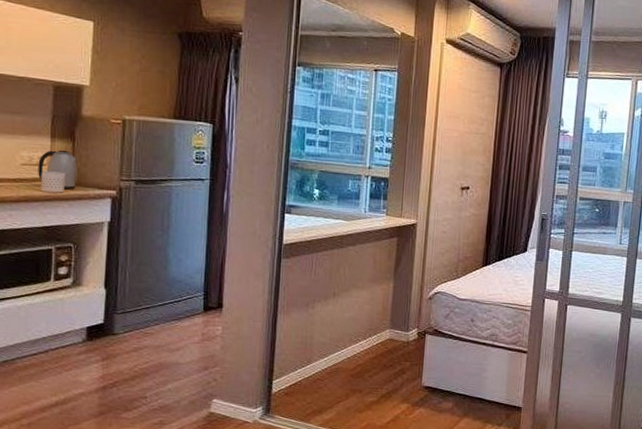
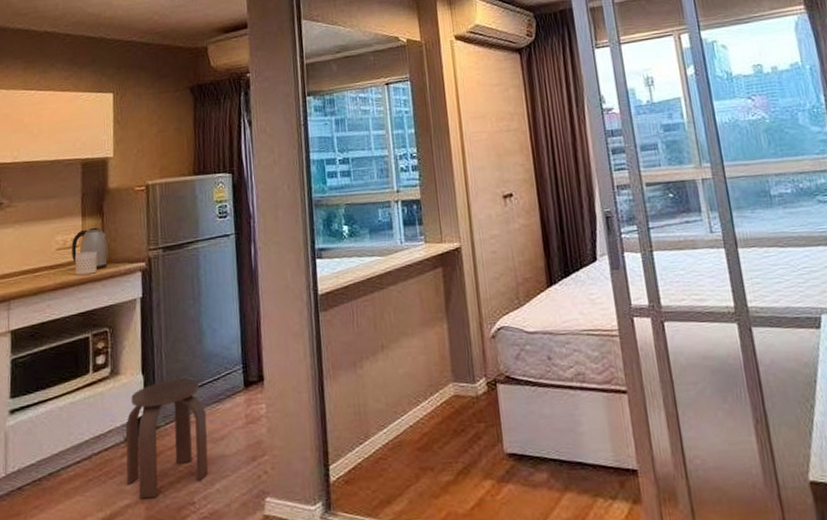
stool: none [82,296,165,390] -> present [126,379,209,499]

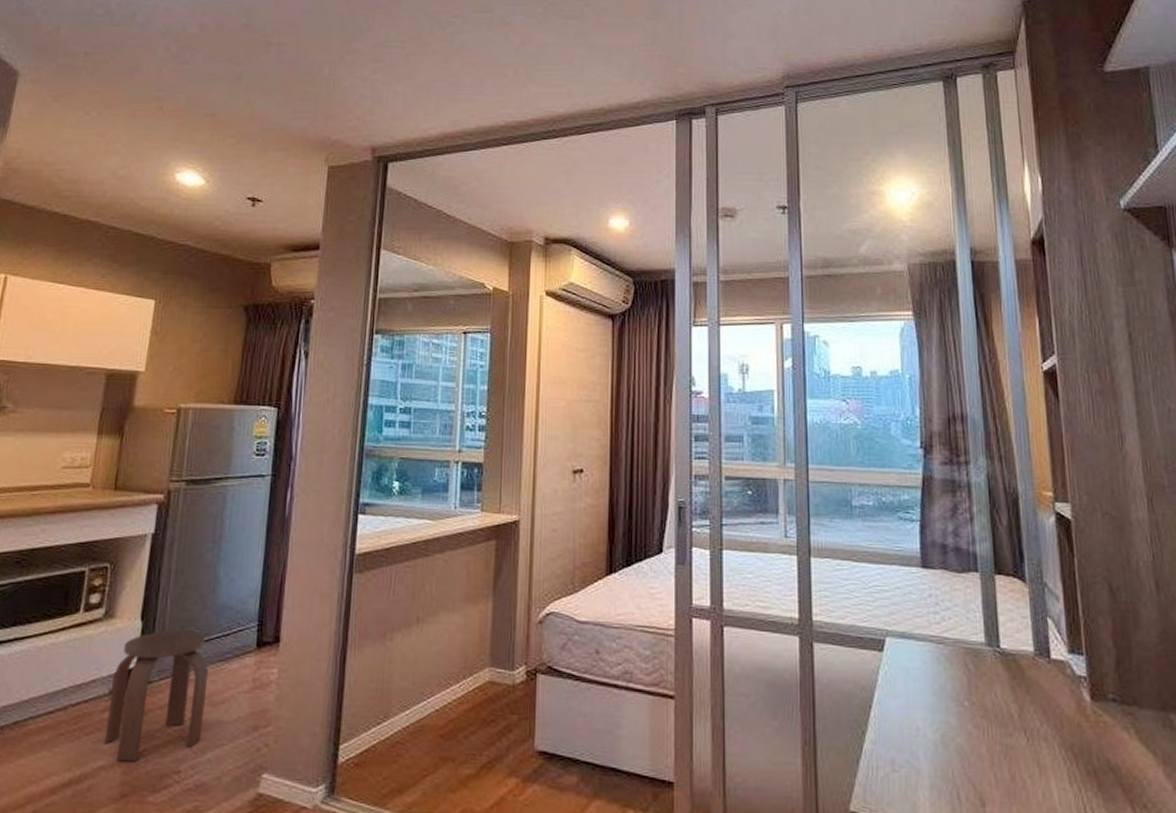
kettle: present [71,227,108,271] -> none [79,448,124,497]
mug: present [74,251,98,275] -> none [80,474,110,500]

